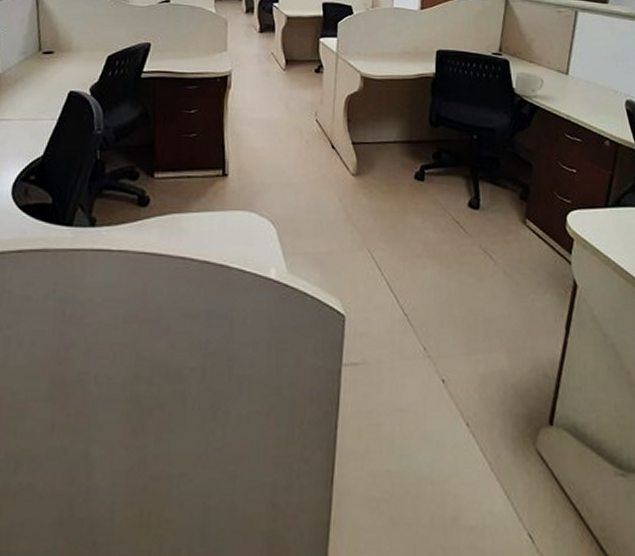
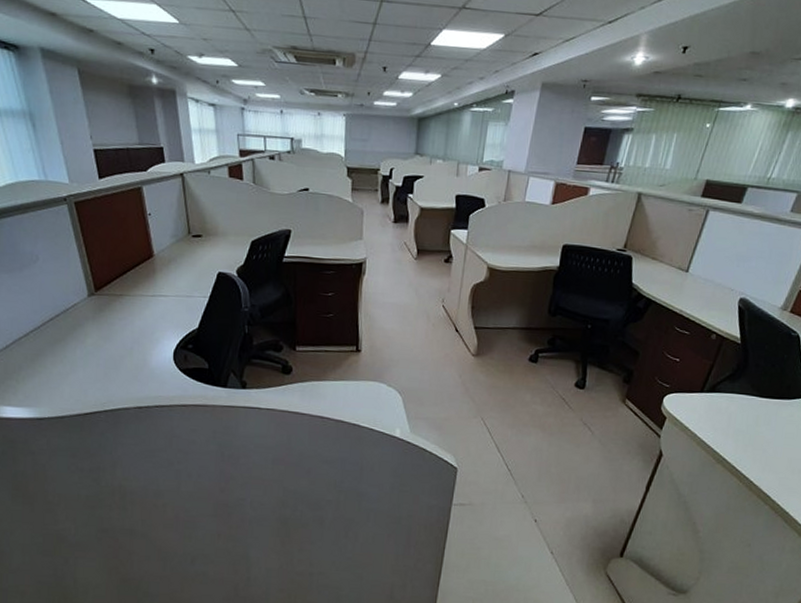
mug: present [514,71,544,97] -> none [633,267,663,292]

